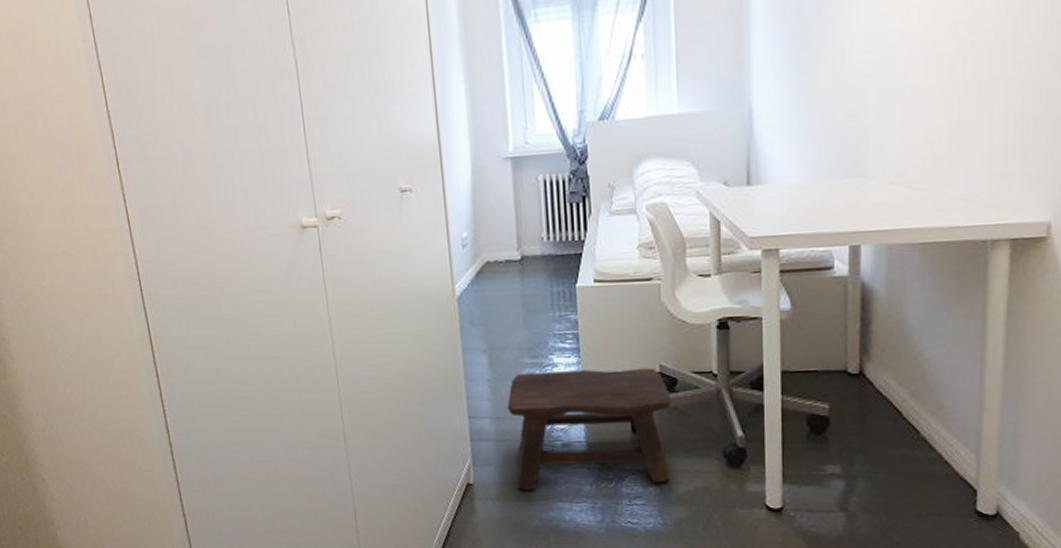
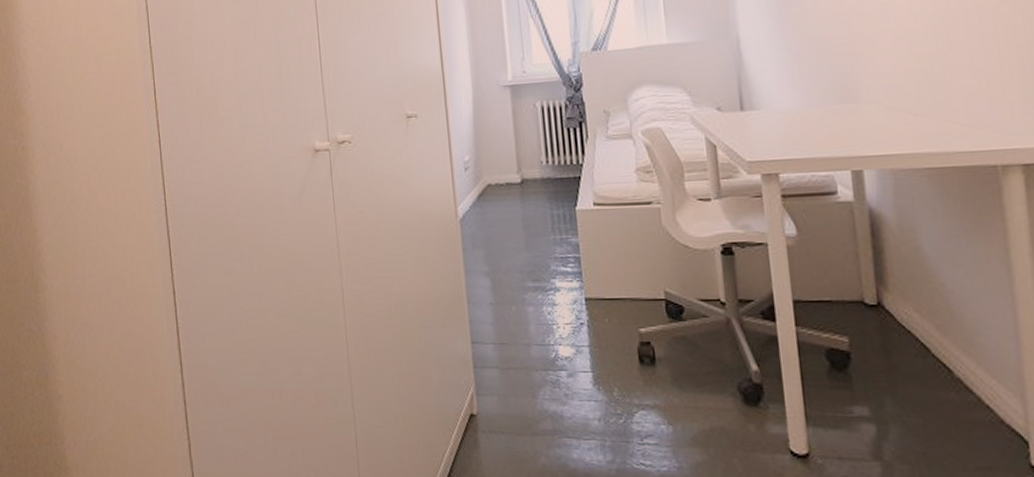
stool: present [507,368,672,490] -> none [510,294,682,423]

